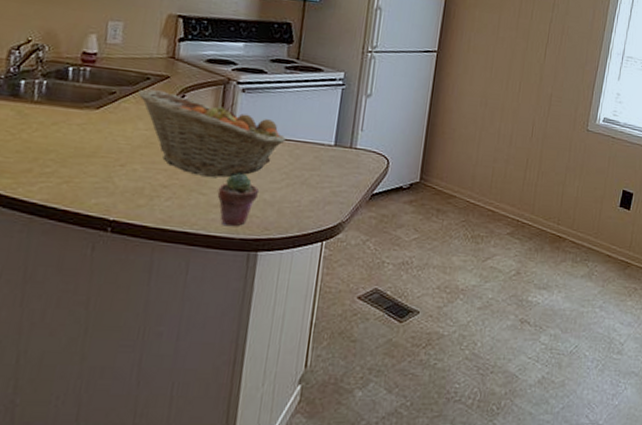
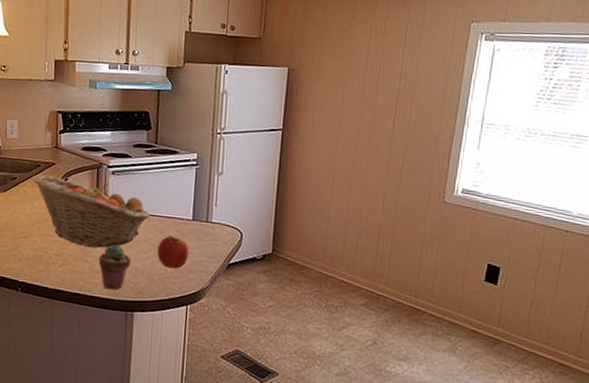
apple: none [290,162,329,201] -> present [157,235,189,269]

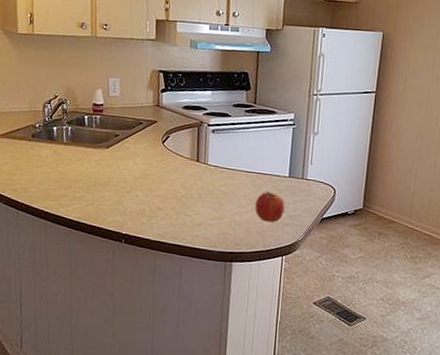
fruit basket: present [32,174,150,248] -> none [135,132,249,203]
potted succulent: present [98,244,132,289] -> none [199,199,231,241]

